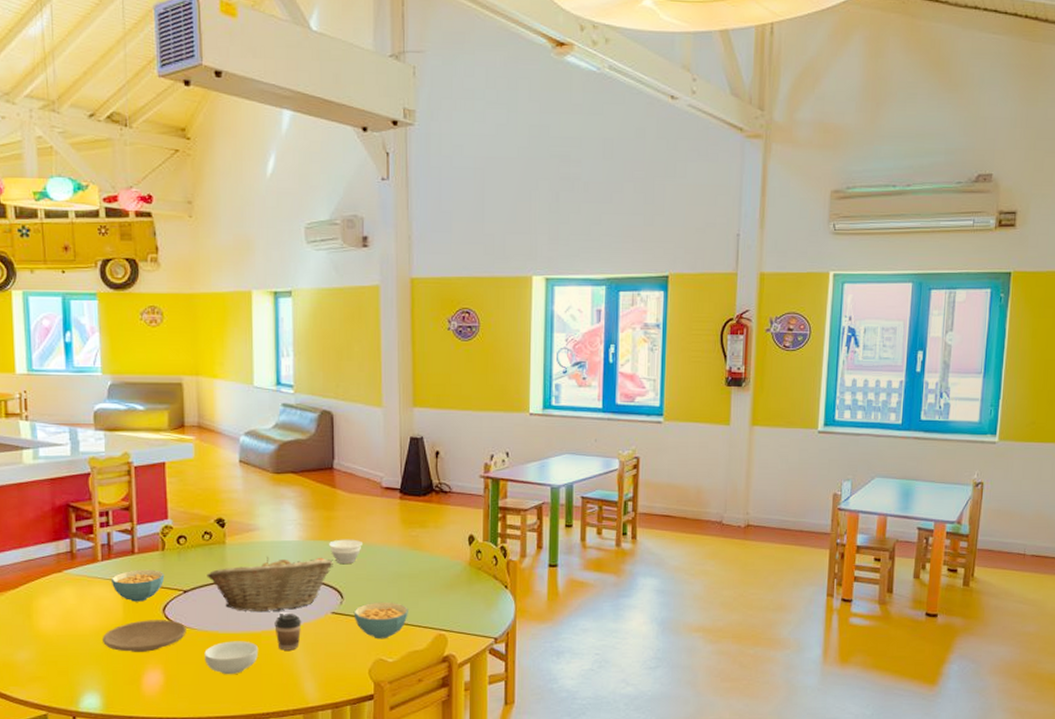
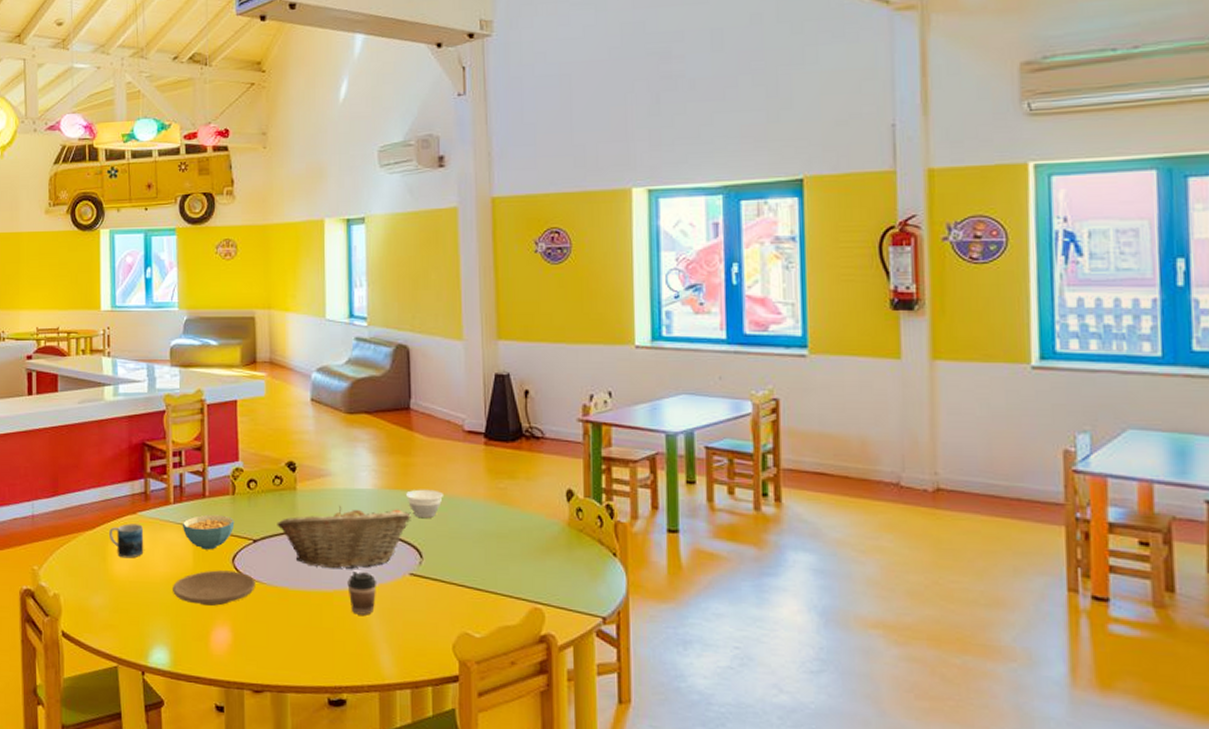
mug: none [33,581,72,614] -> present [108,523,144,558]
cereal bowl: present [204,641,259,675] -> none [274,599,331,639]
cereal bowl: present [353,601,408,639] -> none [434,564,497,610]

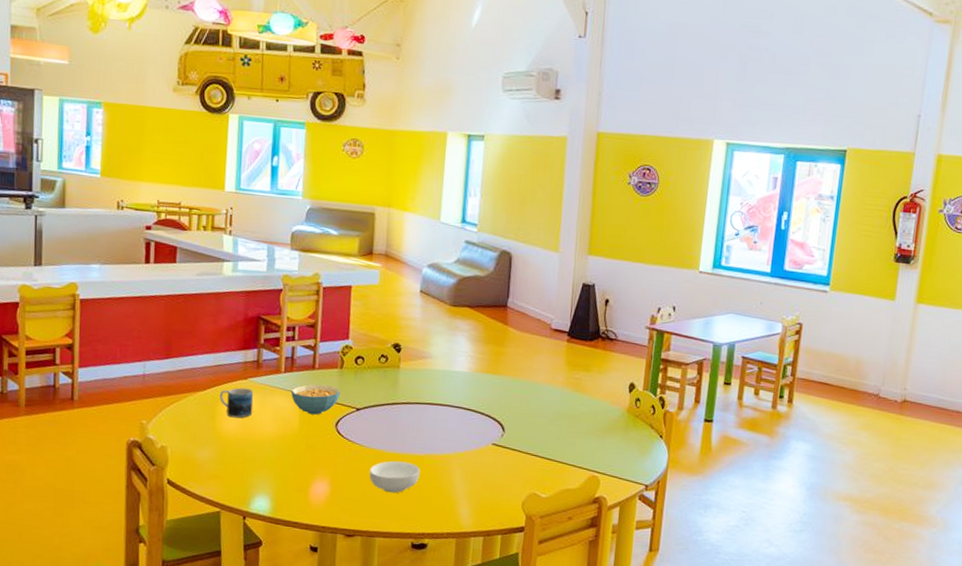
plate: present [173,570,256,606] -> none [278,432,356,463]
cereal bowl: none [274,599,331,639] -> present [369,461,421,494]
fruit basket: present [277,505,411,569] -> none [379,383,499,437]
coffee cup: present [347,572,377,615] -> none [437,440,464,476]
bowl: present [405,489,443,518] -> none [495,374,528,399]

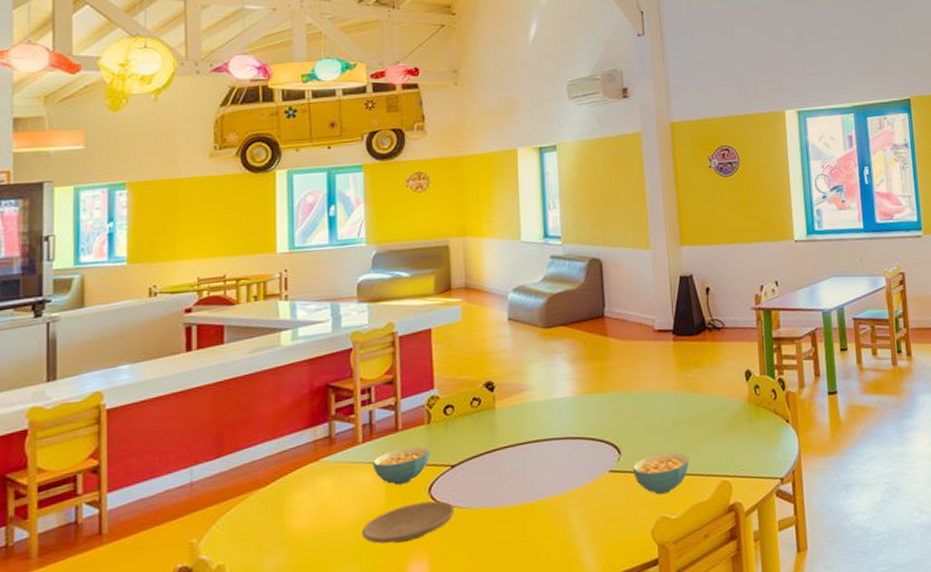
mug: present [219,387,254,418] -> none [286,471,329,511]
plate: none [278,432,356,463] -> present [362,500,454,544]
cereal bowl: present [369,461,421,494] -> none [474,514,533,557]
cereal bowl: none [513,438,565,475] -> present [632,452,690,495]

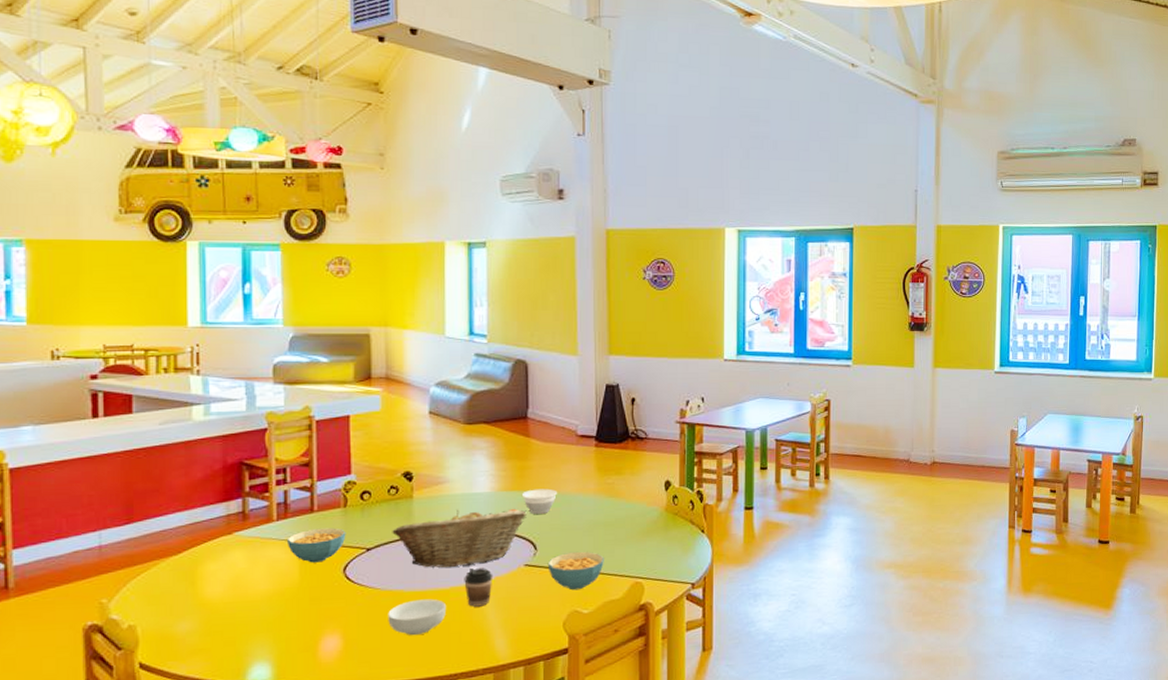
plate: present [362,500,454,544] -> none [276,580,369,617]
cereal bowl: none [474,514,533,557] -> present [388,599,447,636]
fruit basket: none [476,411,609,482] -> present [392,508,527,568]
coffee cup: none [549,477,579,521] -> present [464,568,493,607]
bowl: none [602,388,638,416] -> present [521,488,557,514]

